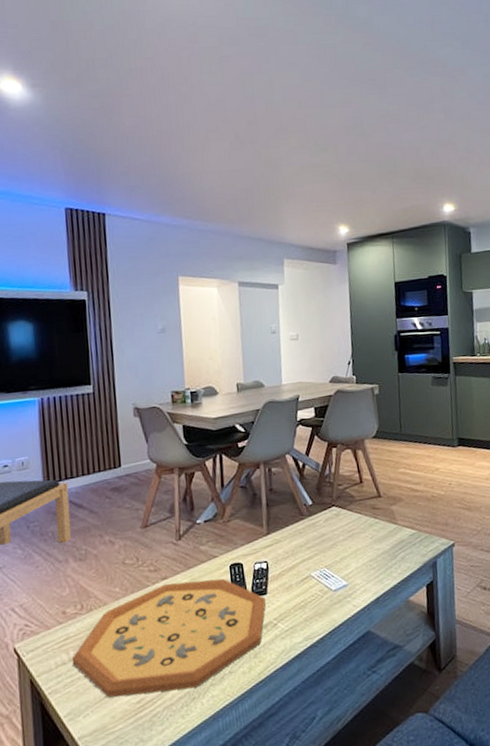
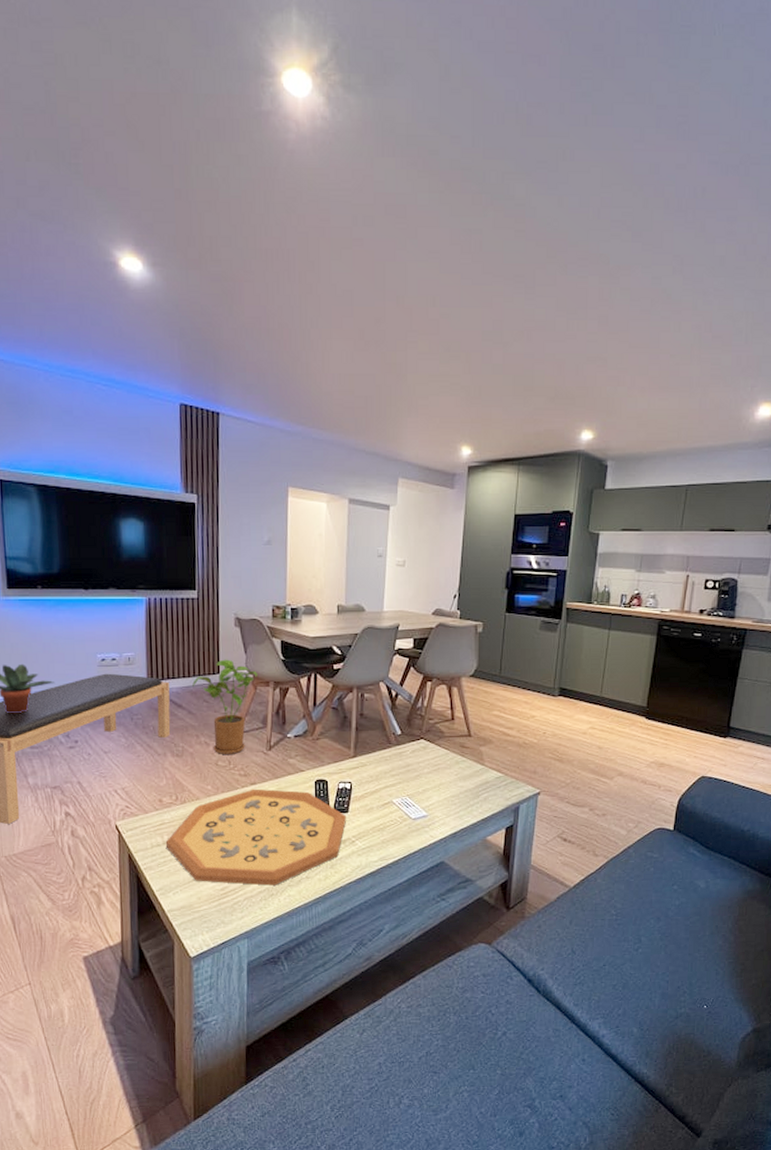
house plant: none [93,450,161,552] -> present [192,659,257,754]

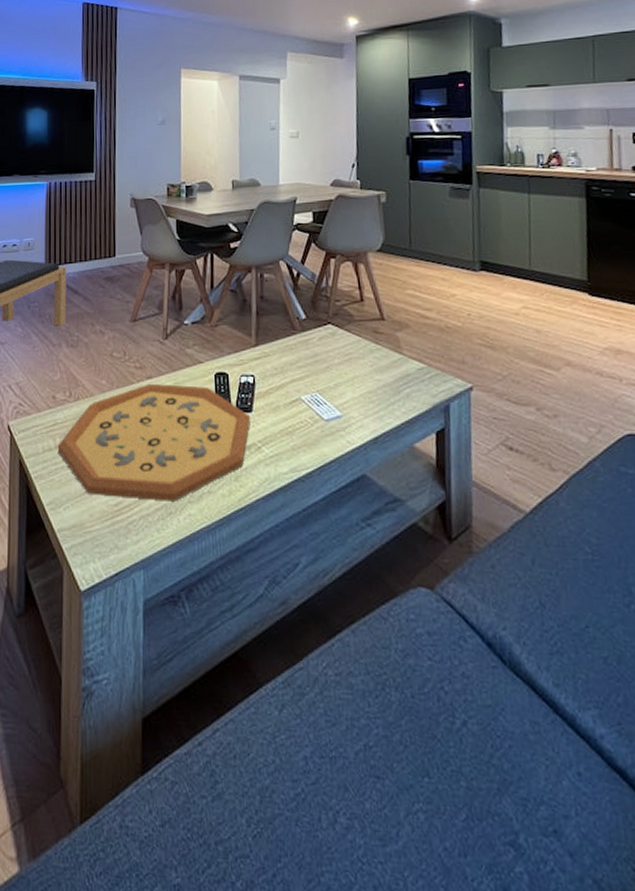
house plant: present [192,659,257,754] -> none [89,241,153,344]

